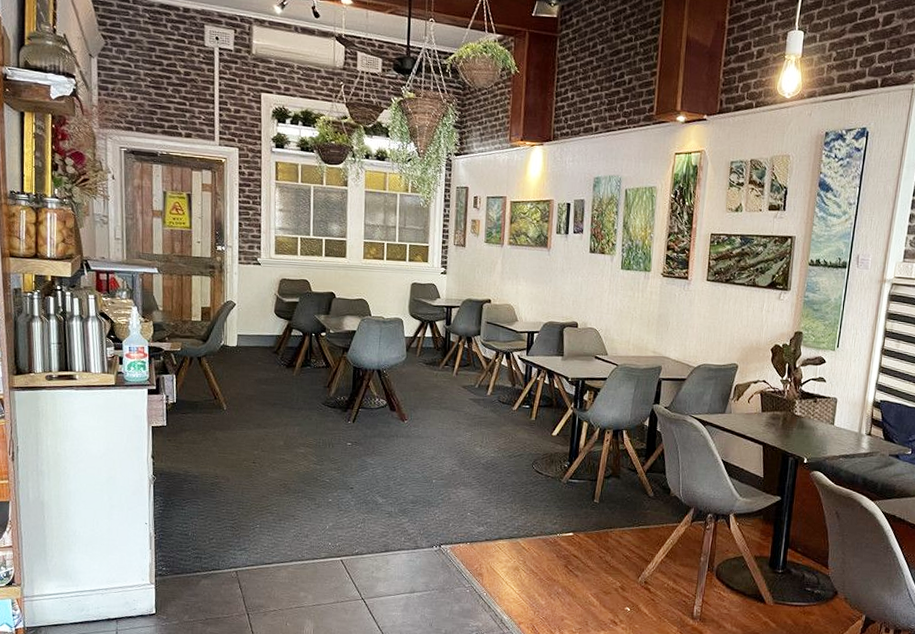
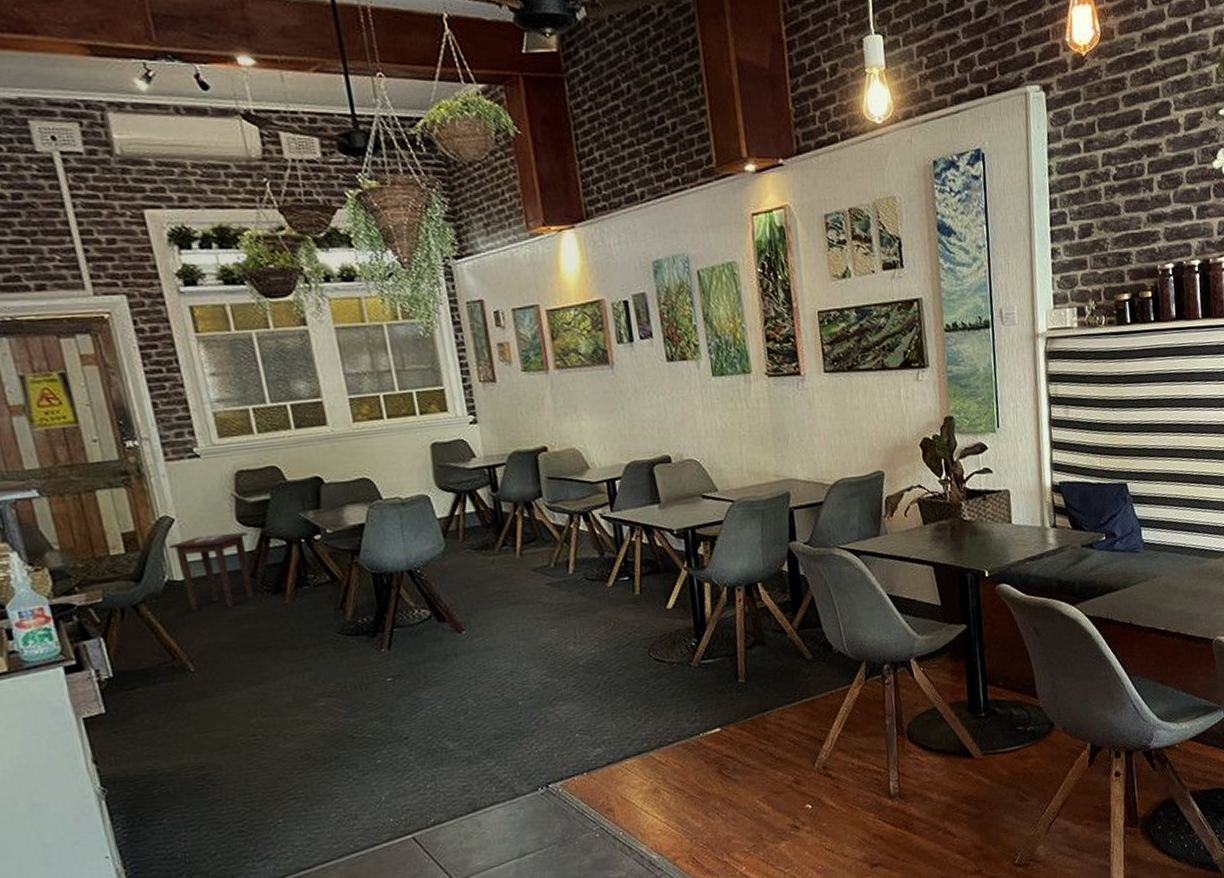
side table: none [228,318,280,371] -> present [168,532,254,610]

